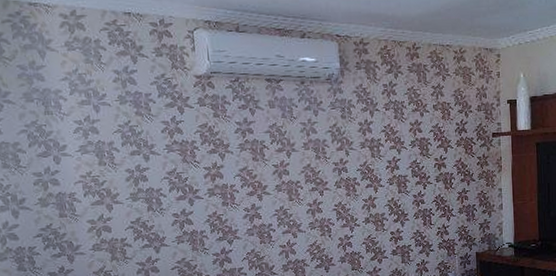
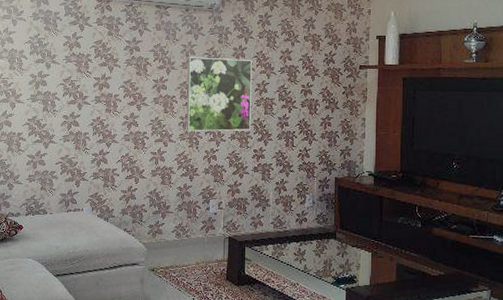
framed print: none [309,134,385,219] -> present [186,57,252,132]

